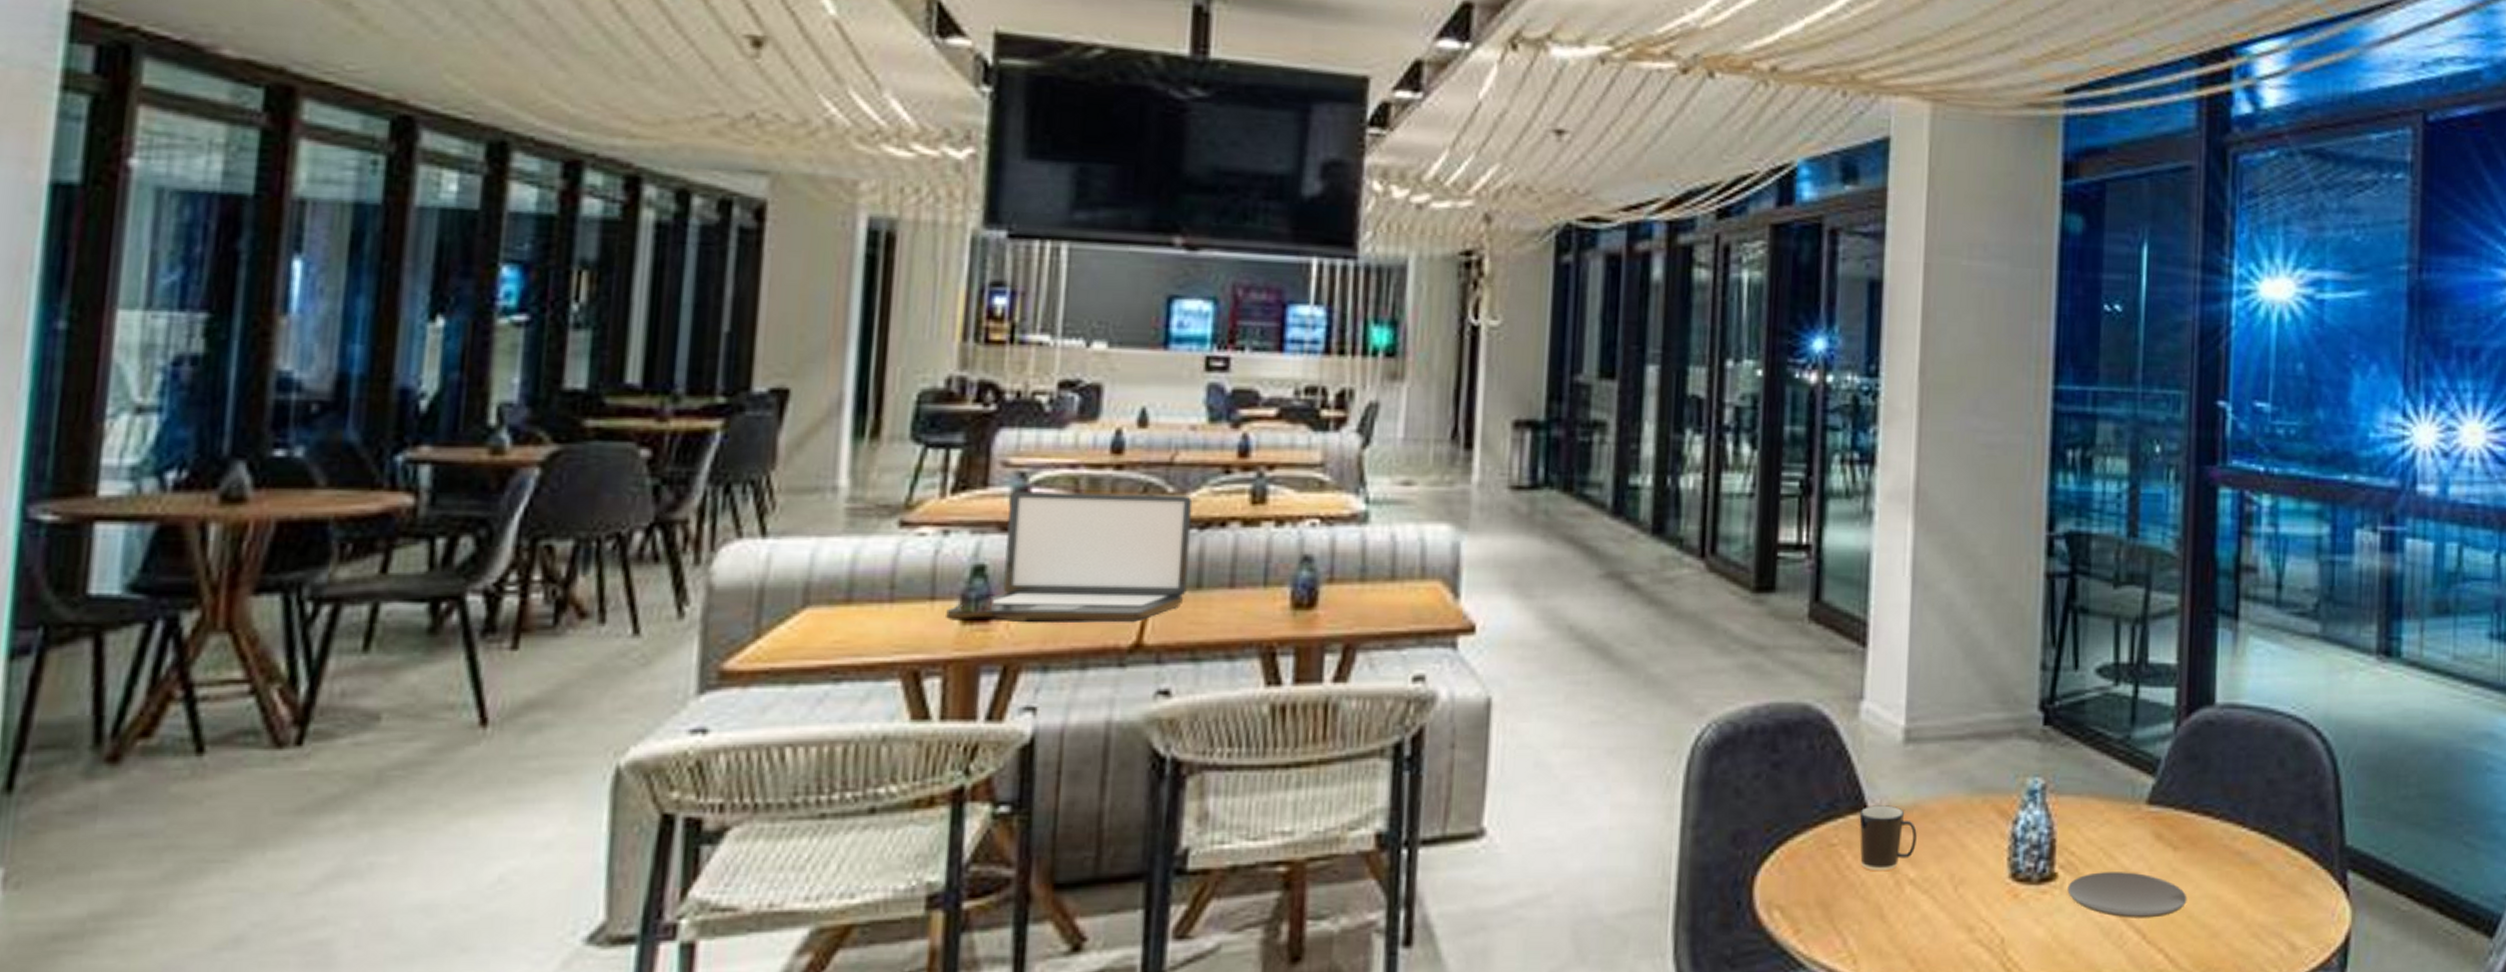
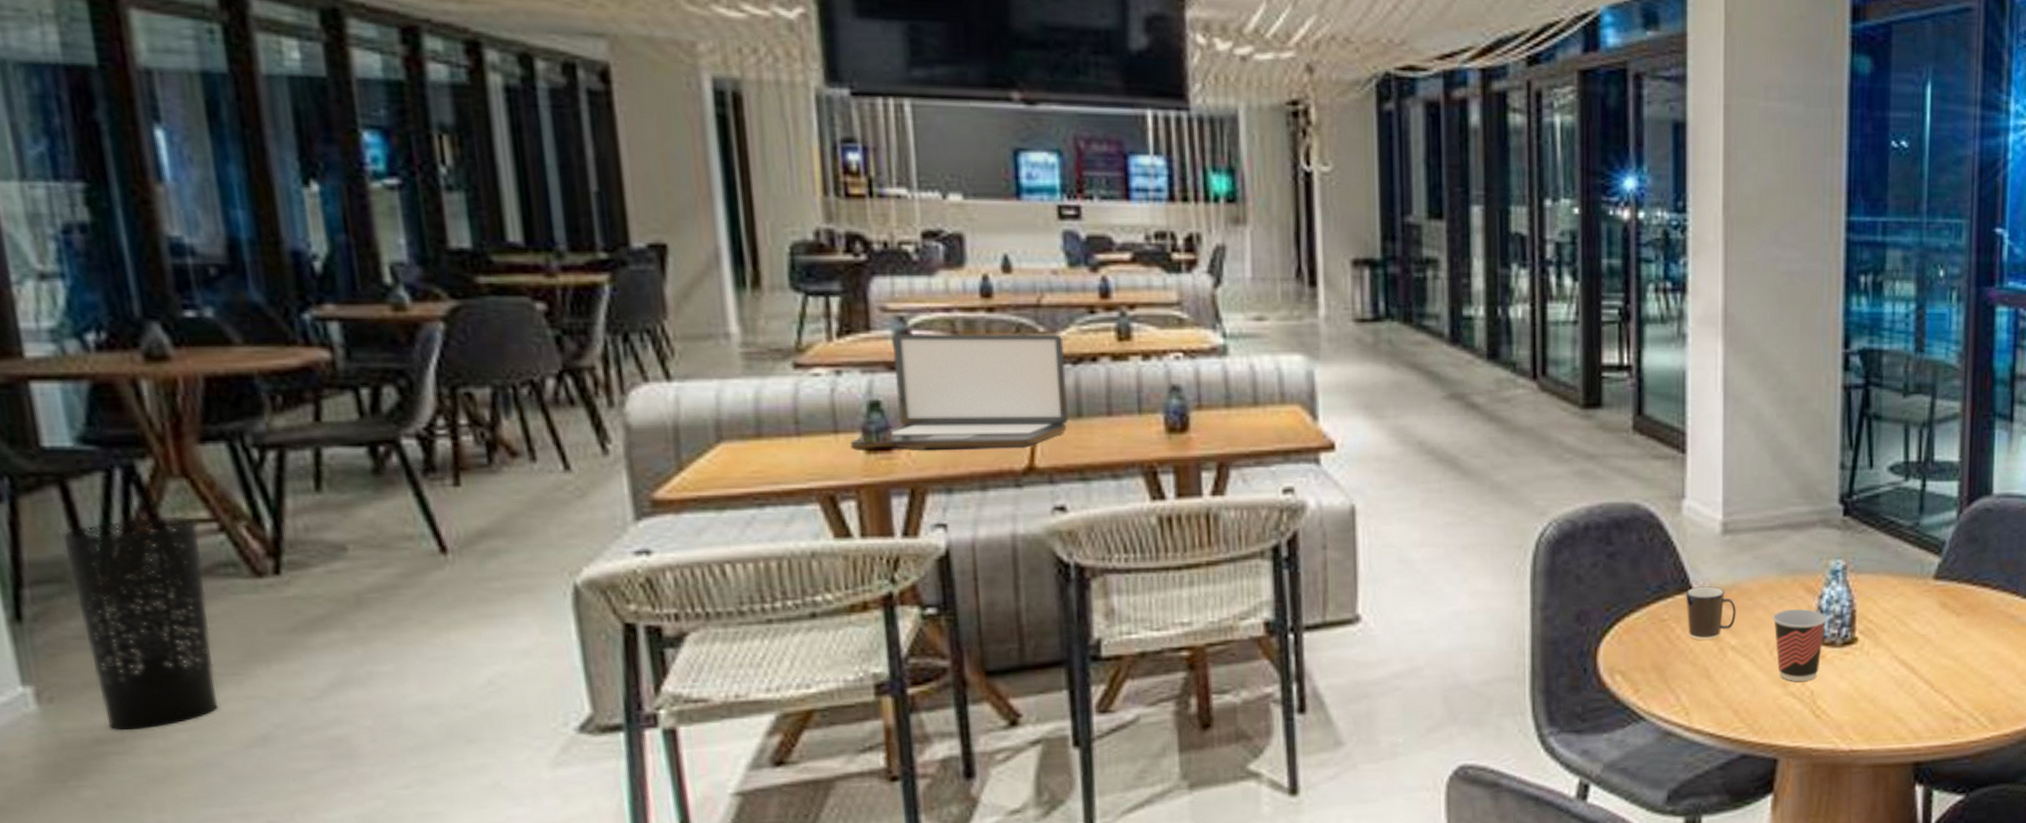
umbrella stand: none [70,677,230,924] -> present [62,517,219,730]
cup: none [1958,835,2022,925] -> present [1772,608,1827,681]
plate: present [2067,872,2187,918] -> none [1866,635,1969,672]

